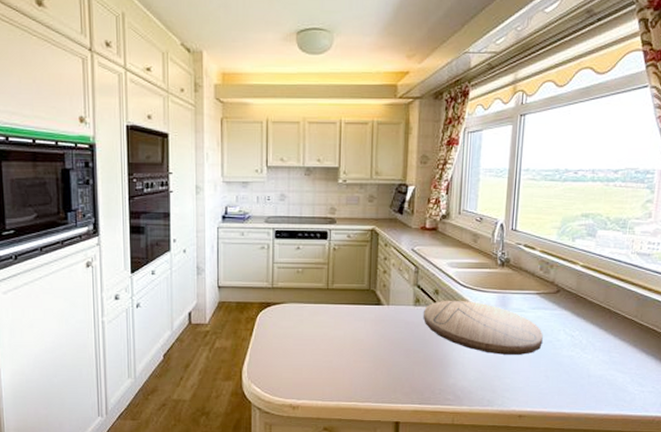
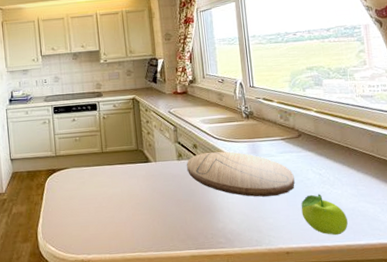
fruit: none [543,357,592,403] -> present [300,194,348,236]

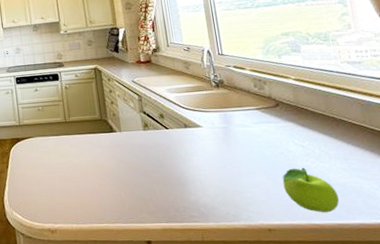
cutting board: present [187,151,295,197] -> none [153,121,274,170]

